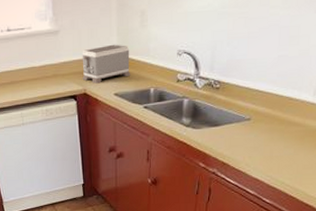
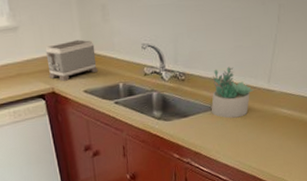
succulent plant: none [244,76,296,131] -> present [211,66,254,119]

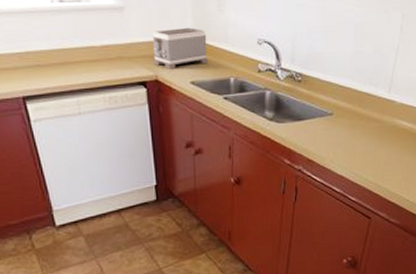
succulent plant: present [211,66,254,119] -> none [327,71,374,126]

